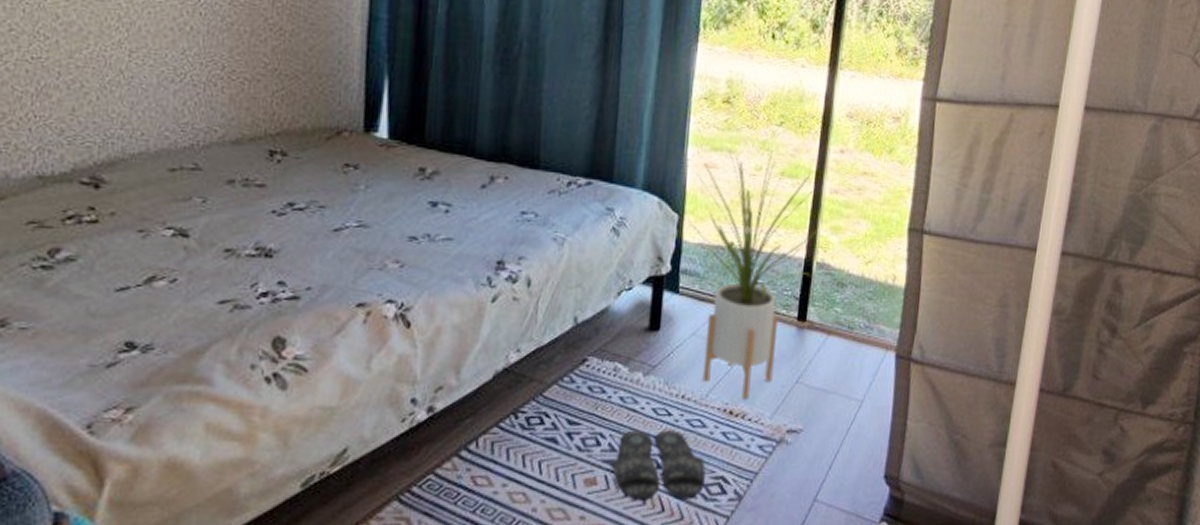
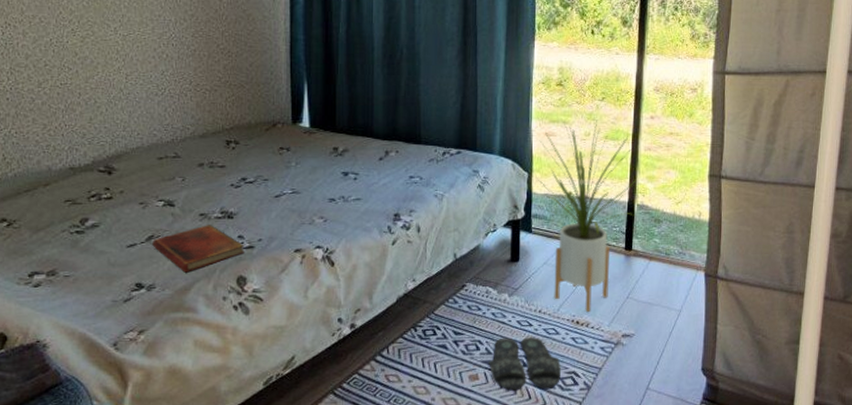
diary: none [151,265,286,330] -> present [151,225,244,273]

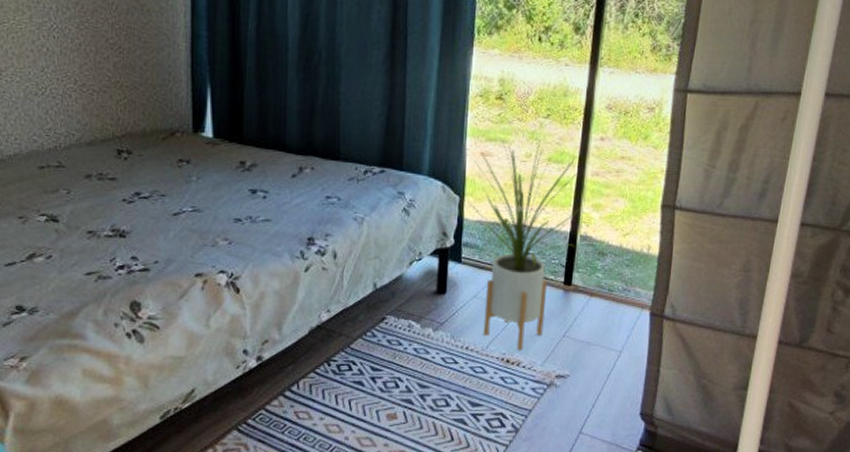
diary: present [151,225,244,273] -> none [32,244,139,296]
slippers: present [489,337,561,392] -> none [408,375,487,433]

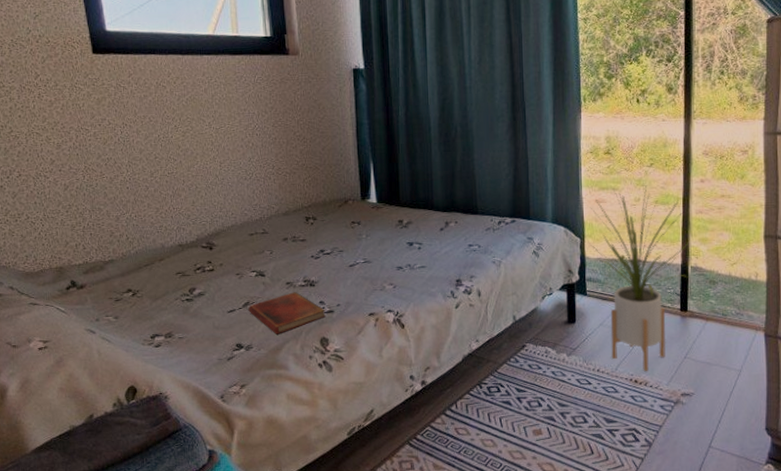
diary: none [32,244,139,296] -> present [247,292,326,335]

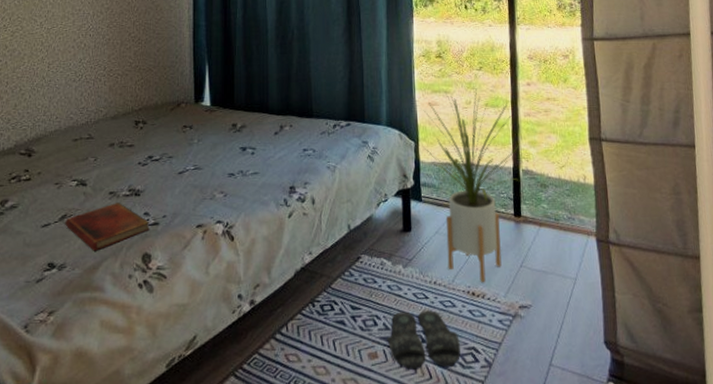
slippers: none [551,395,621,447] -> present [387,310,460,371]

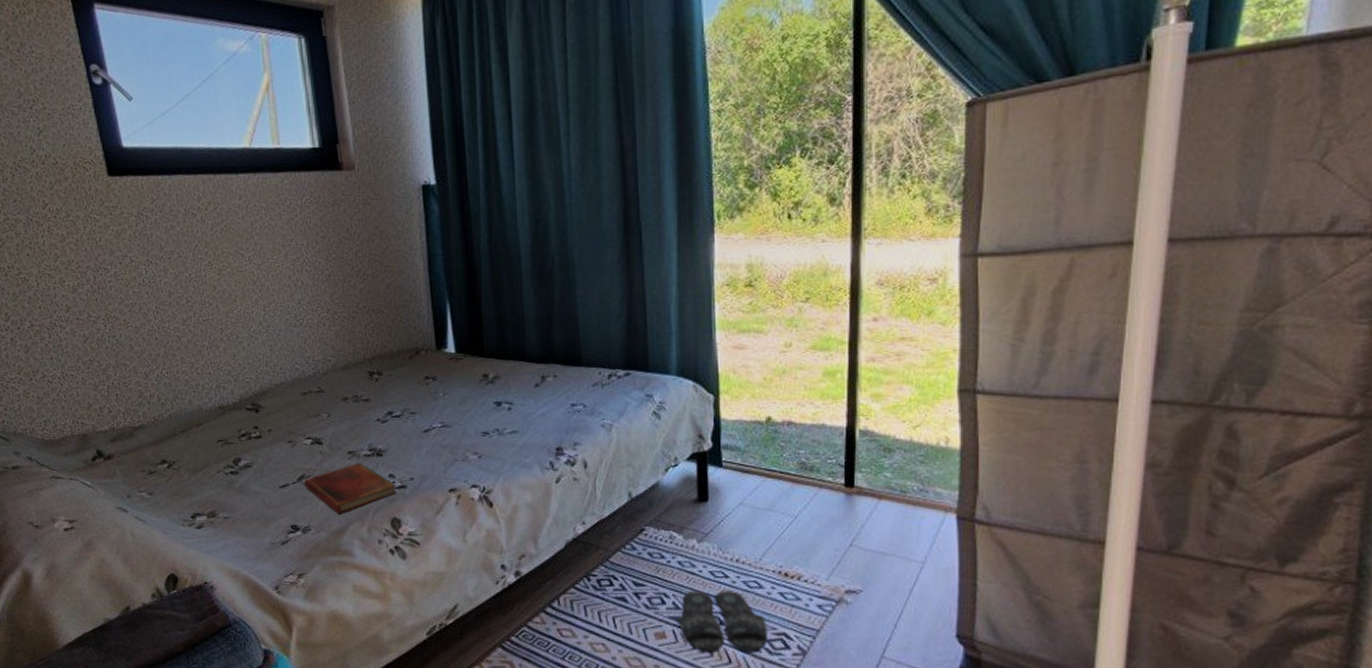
house plant: present [423,88,518,282] -> none [726,326,855,562]

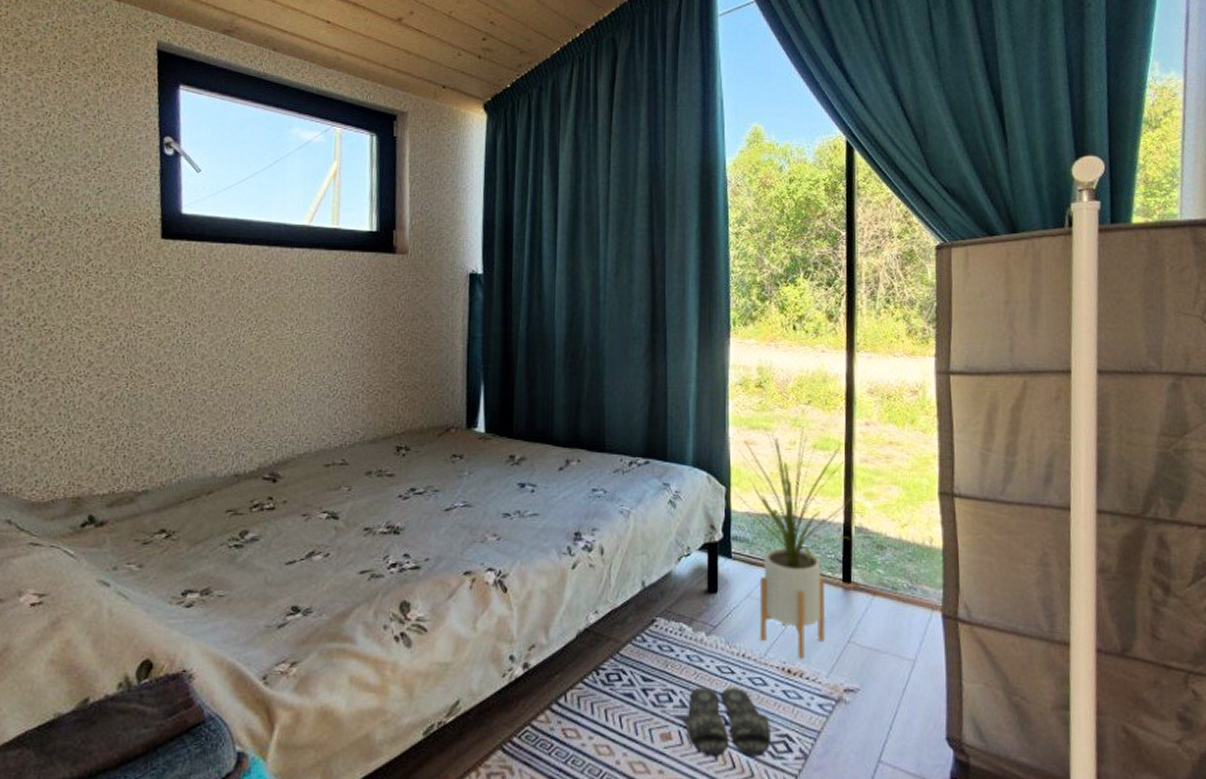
diary: present [303,463,397,514] -> none [311,541,410,596]
house plant: none [726,326,855,562] -> present [737,426,851,658]

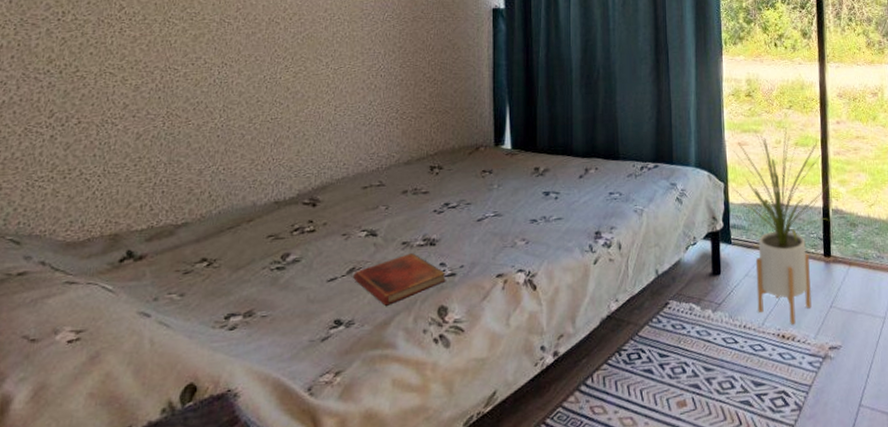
diary: none [311,541,410,596] -> present [352,253,446,306]
slippers: present [683,687,770,758] -> none [696,355,770,418]

